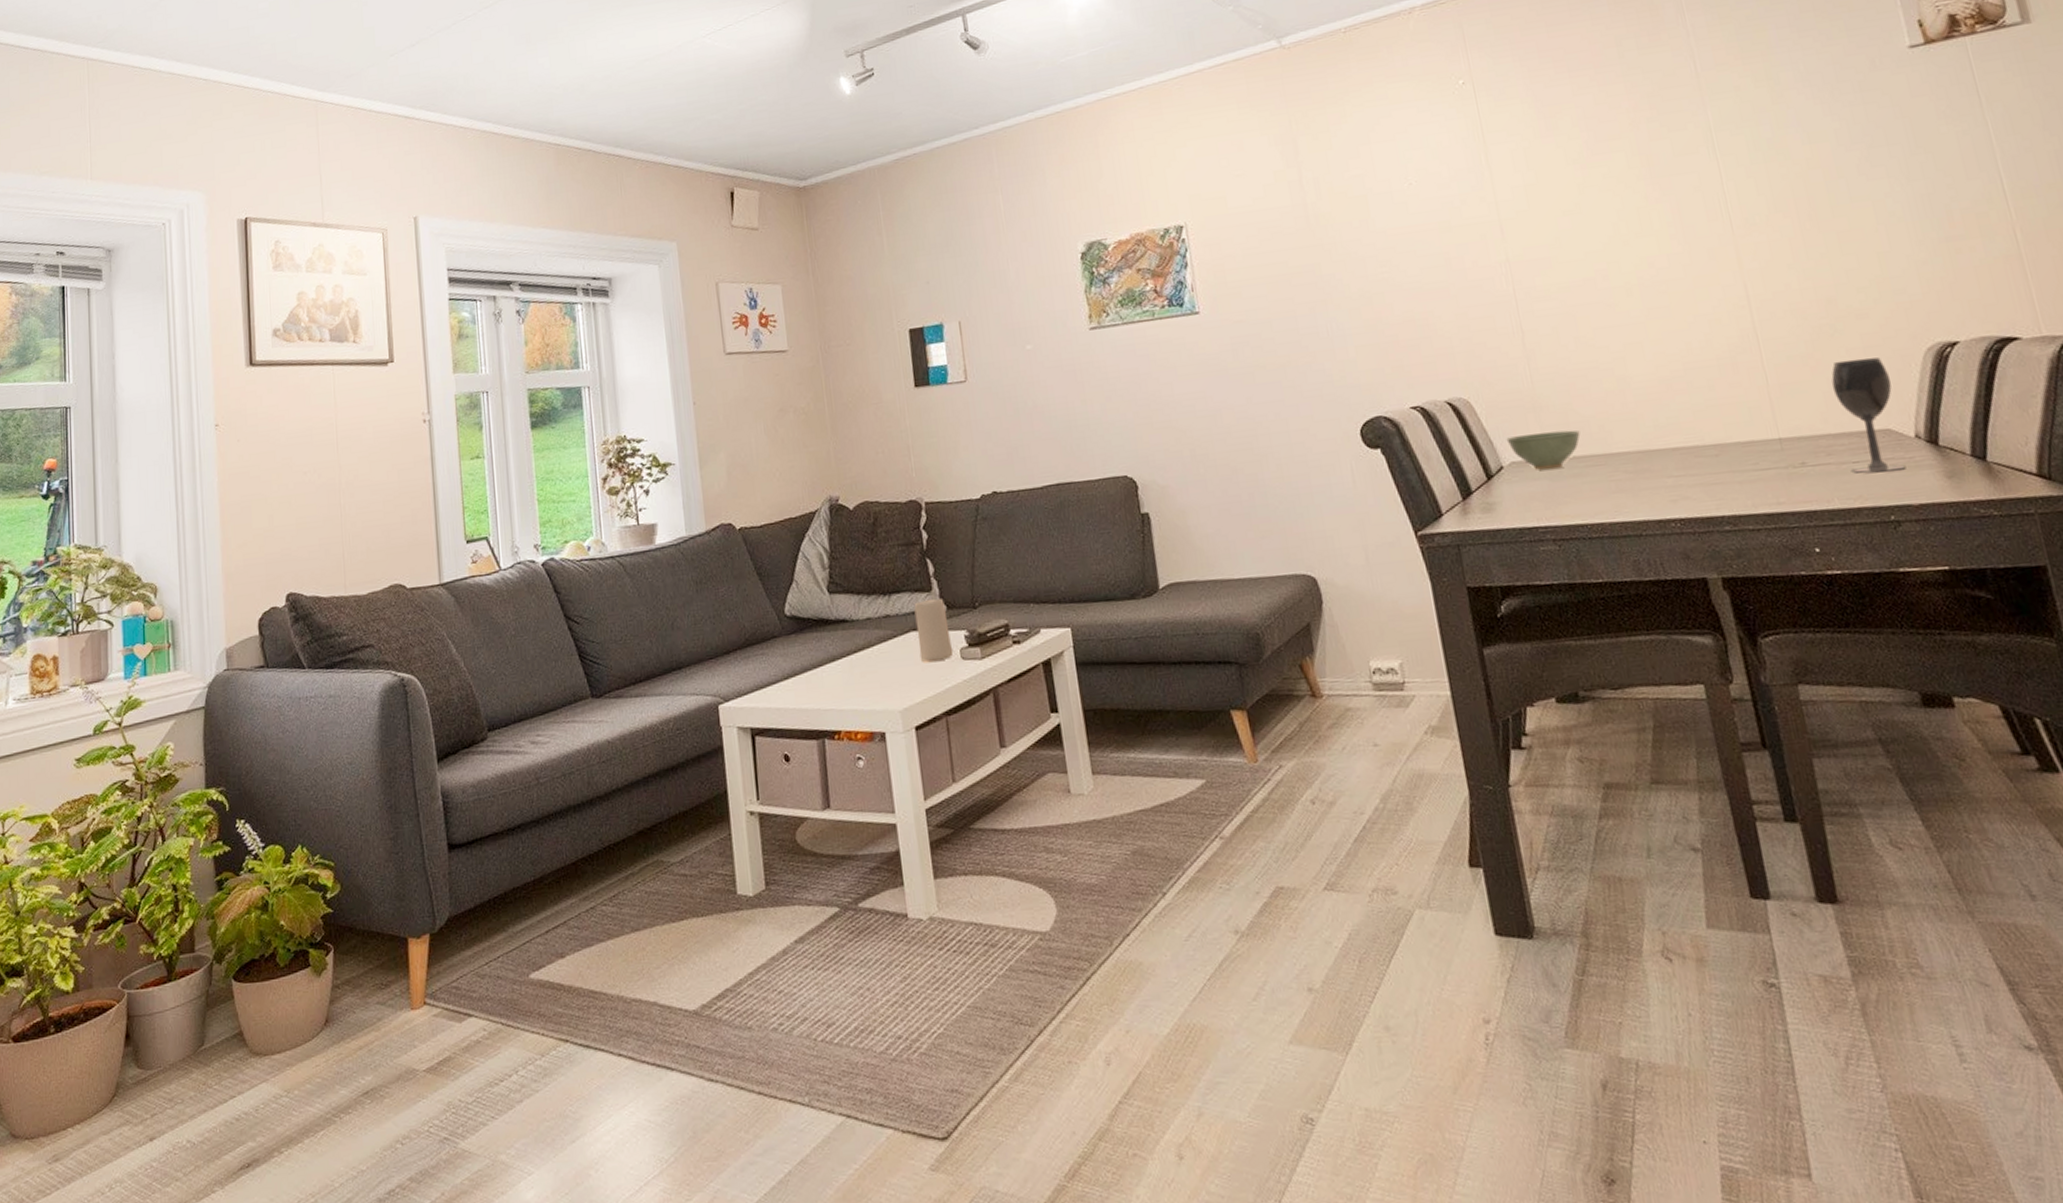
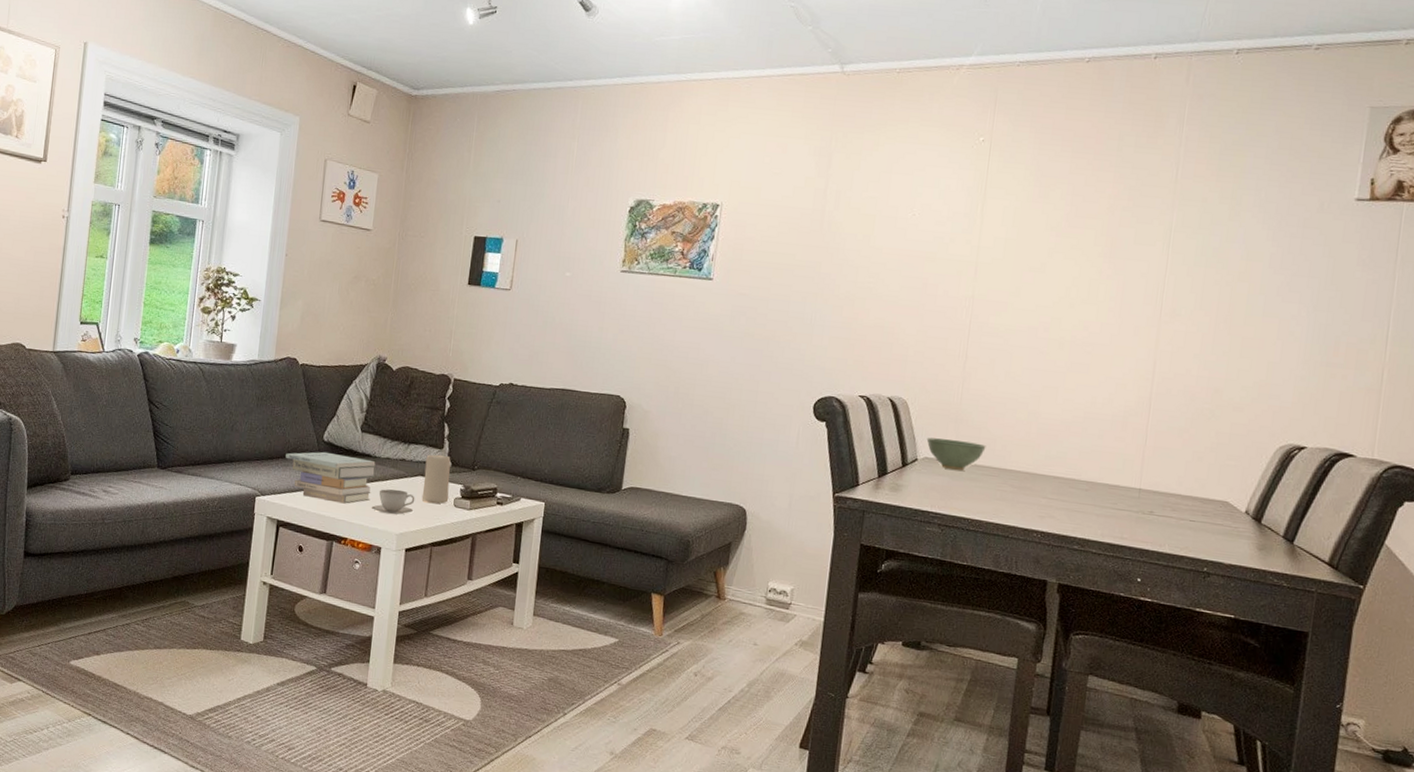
books: none [744,625,859,691] -> present [285,451,377,504]
teacup: none [861,654,914,689] -> present [371,489,415,515]
wine glass: present [1831,357,1906,474] -> none [1186,439,1243,535]

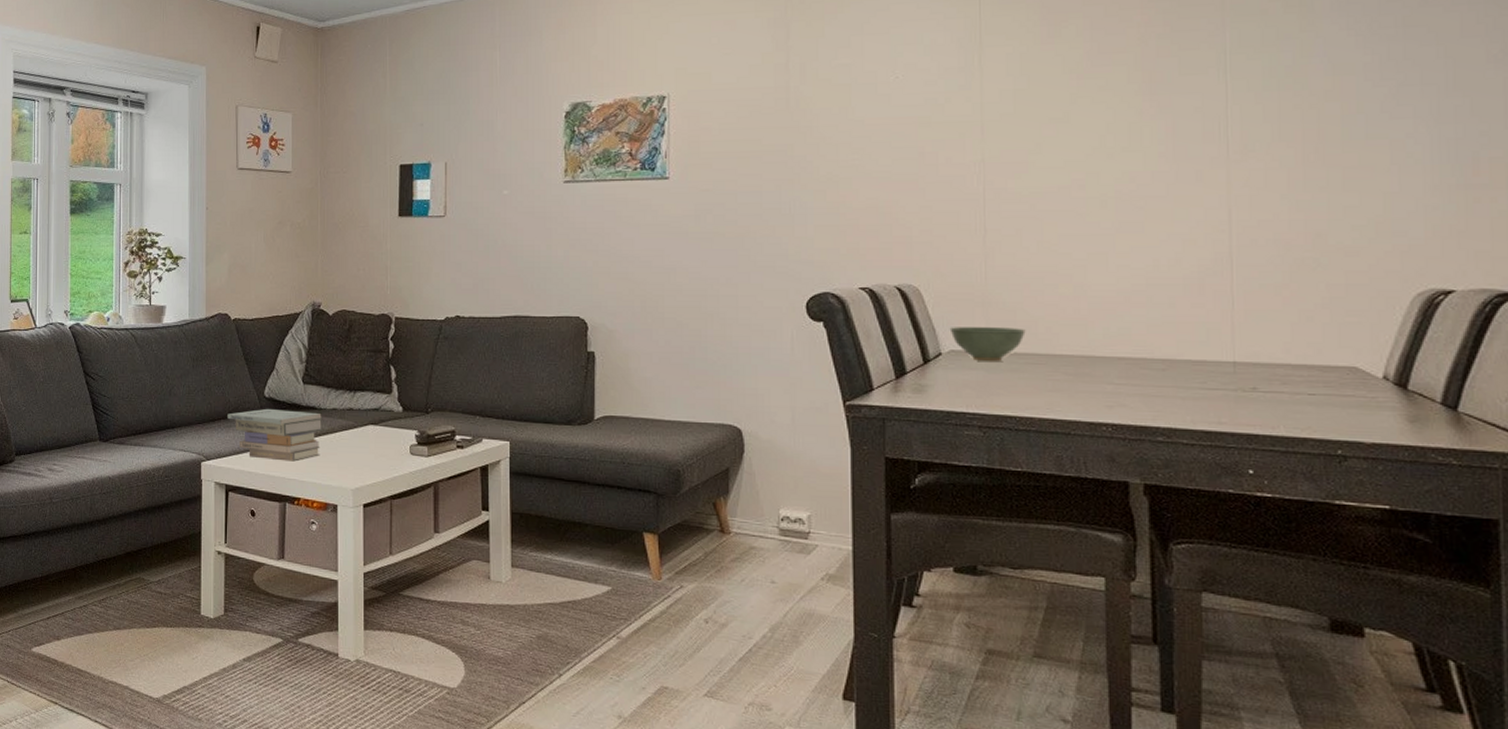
teacup: present [371,489,415,515] -> none [322,441,368,469]
candle: present [421,454,451,504] -> none [374,400,404,454]

